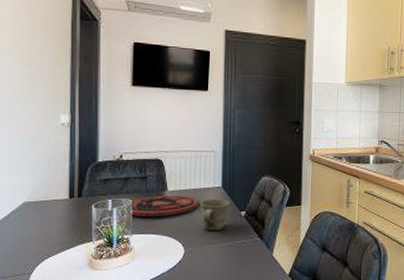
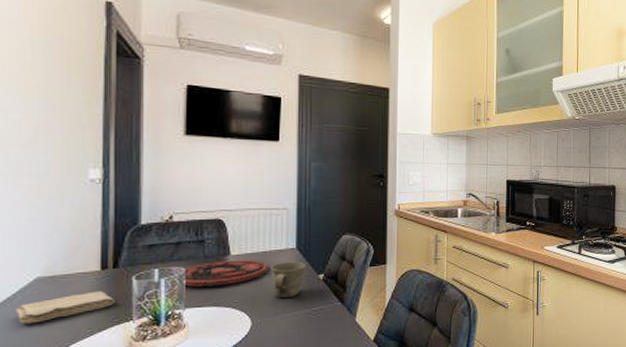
washcloth: none [10,215,79,239] -> present [15,291,114,324]

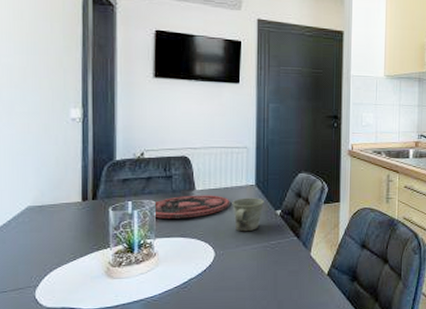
washcloth: present [15,291,114,324] -> none [10,220,94,248]

